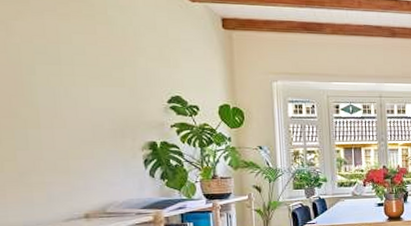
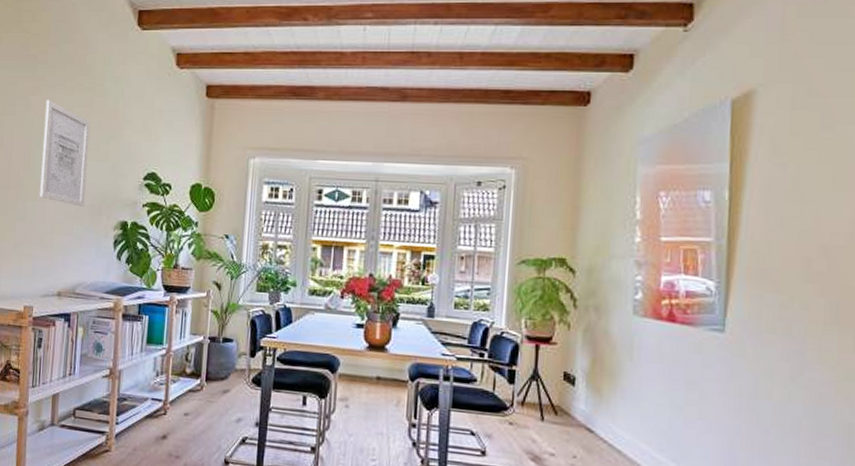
wall art: none [34,26,103,131] -> present [40,100,91,207]

